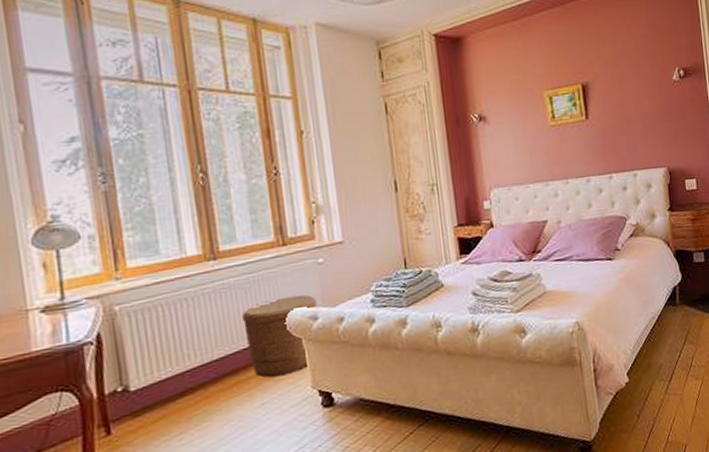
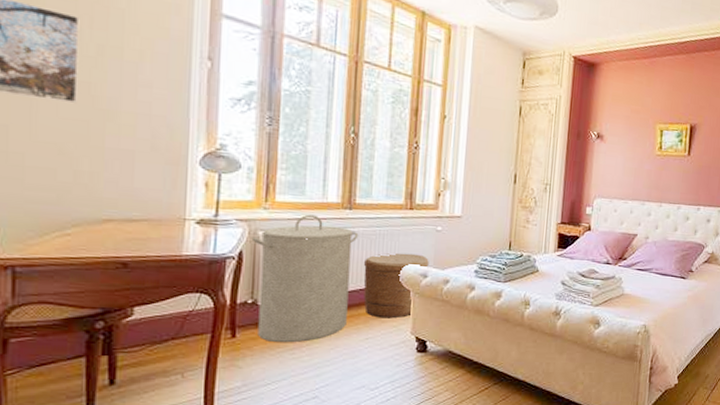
laundry hamper: none [107,274,236,432] -> present [251,214,359,343]

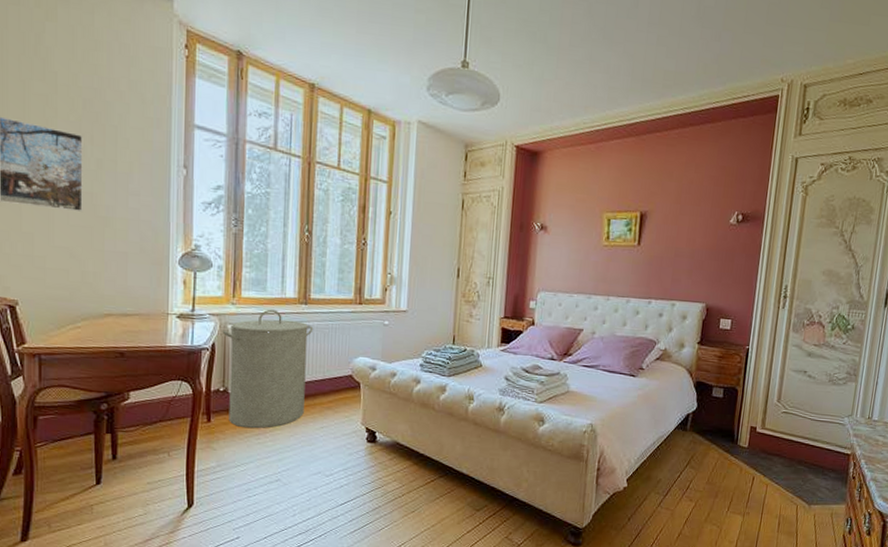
basket: present [363,252,429,319] -> none [318,346,377,409]

